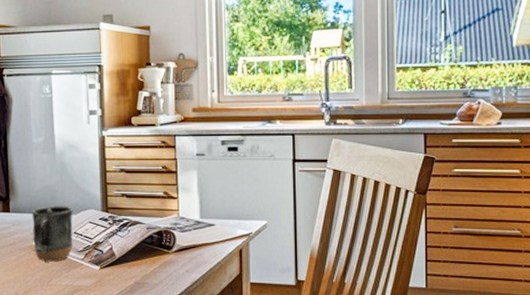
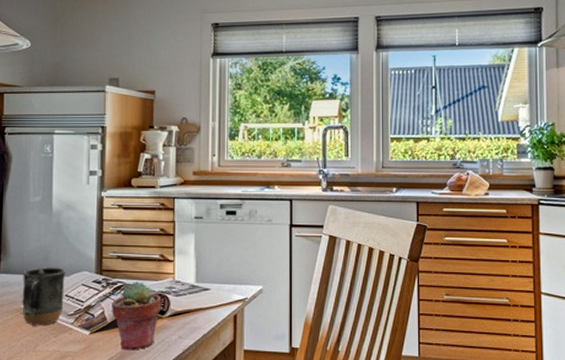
potted succulent: none [119,218,168,284] -> present [112,281,161,351]

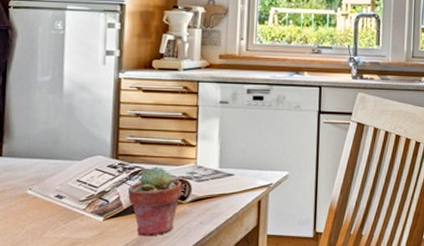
mug: present [19,267,66,326] -> none [24,151,78,212]

